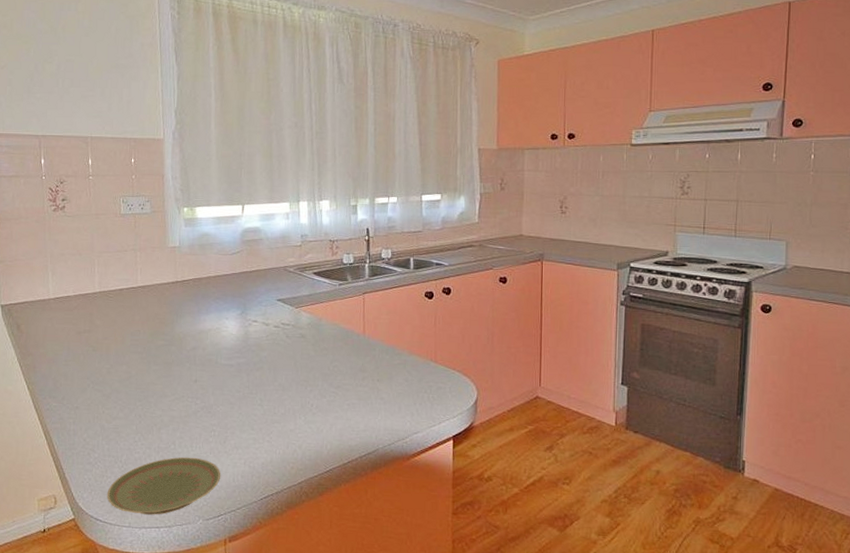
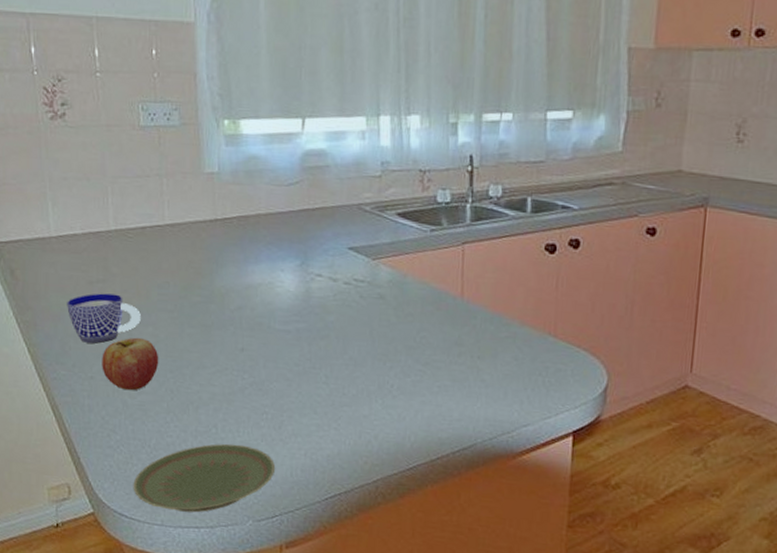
cup: none [60,341,117,380] -> present [67,293,141,344]
fruit: none [85,374,131,417] -> present [102,337,159,391]

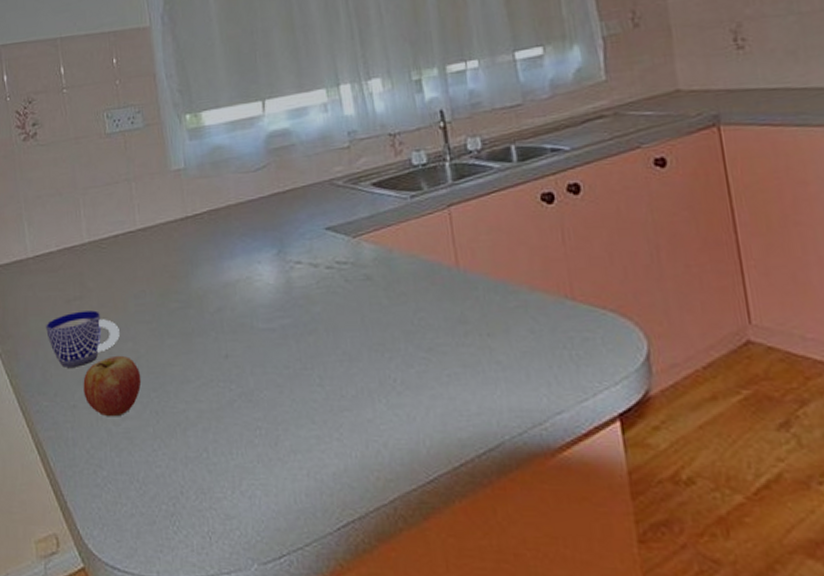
plate: present [133,443,276,513] -> none [123,469,277,559]

